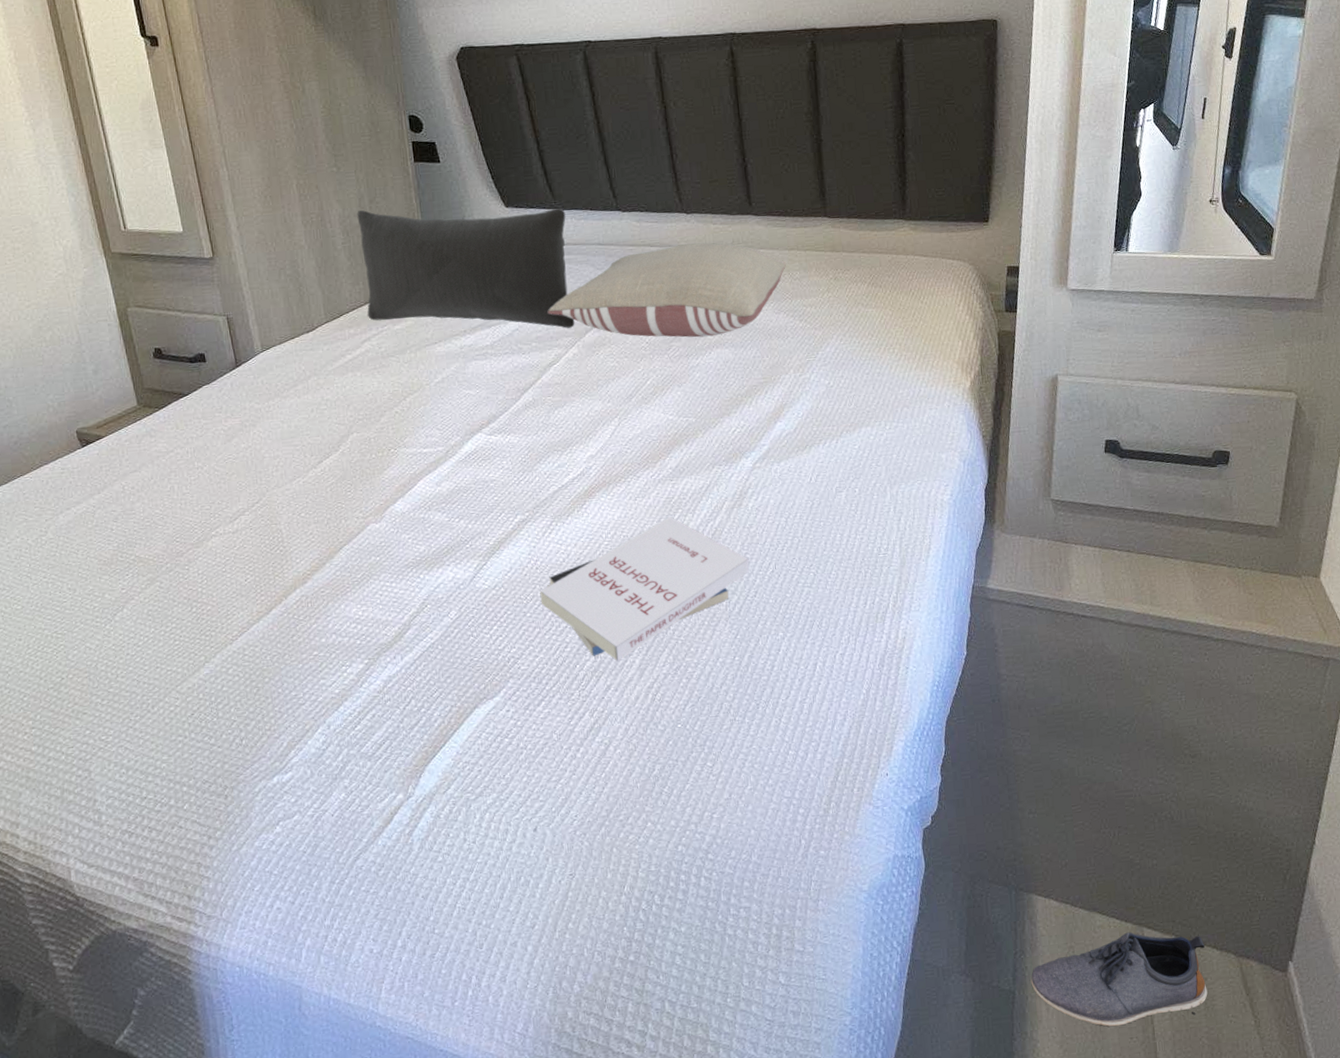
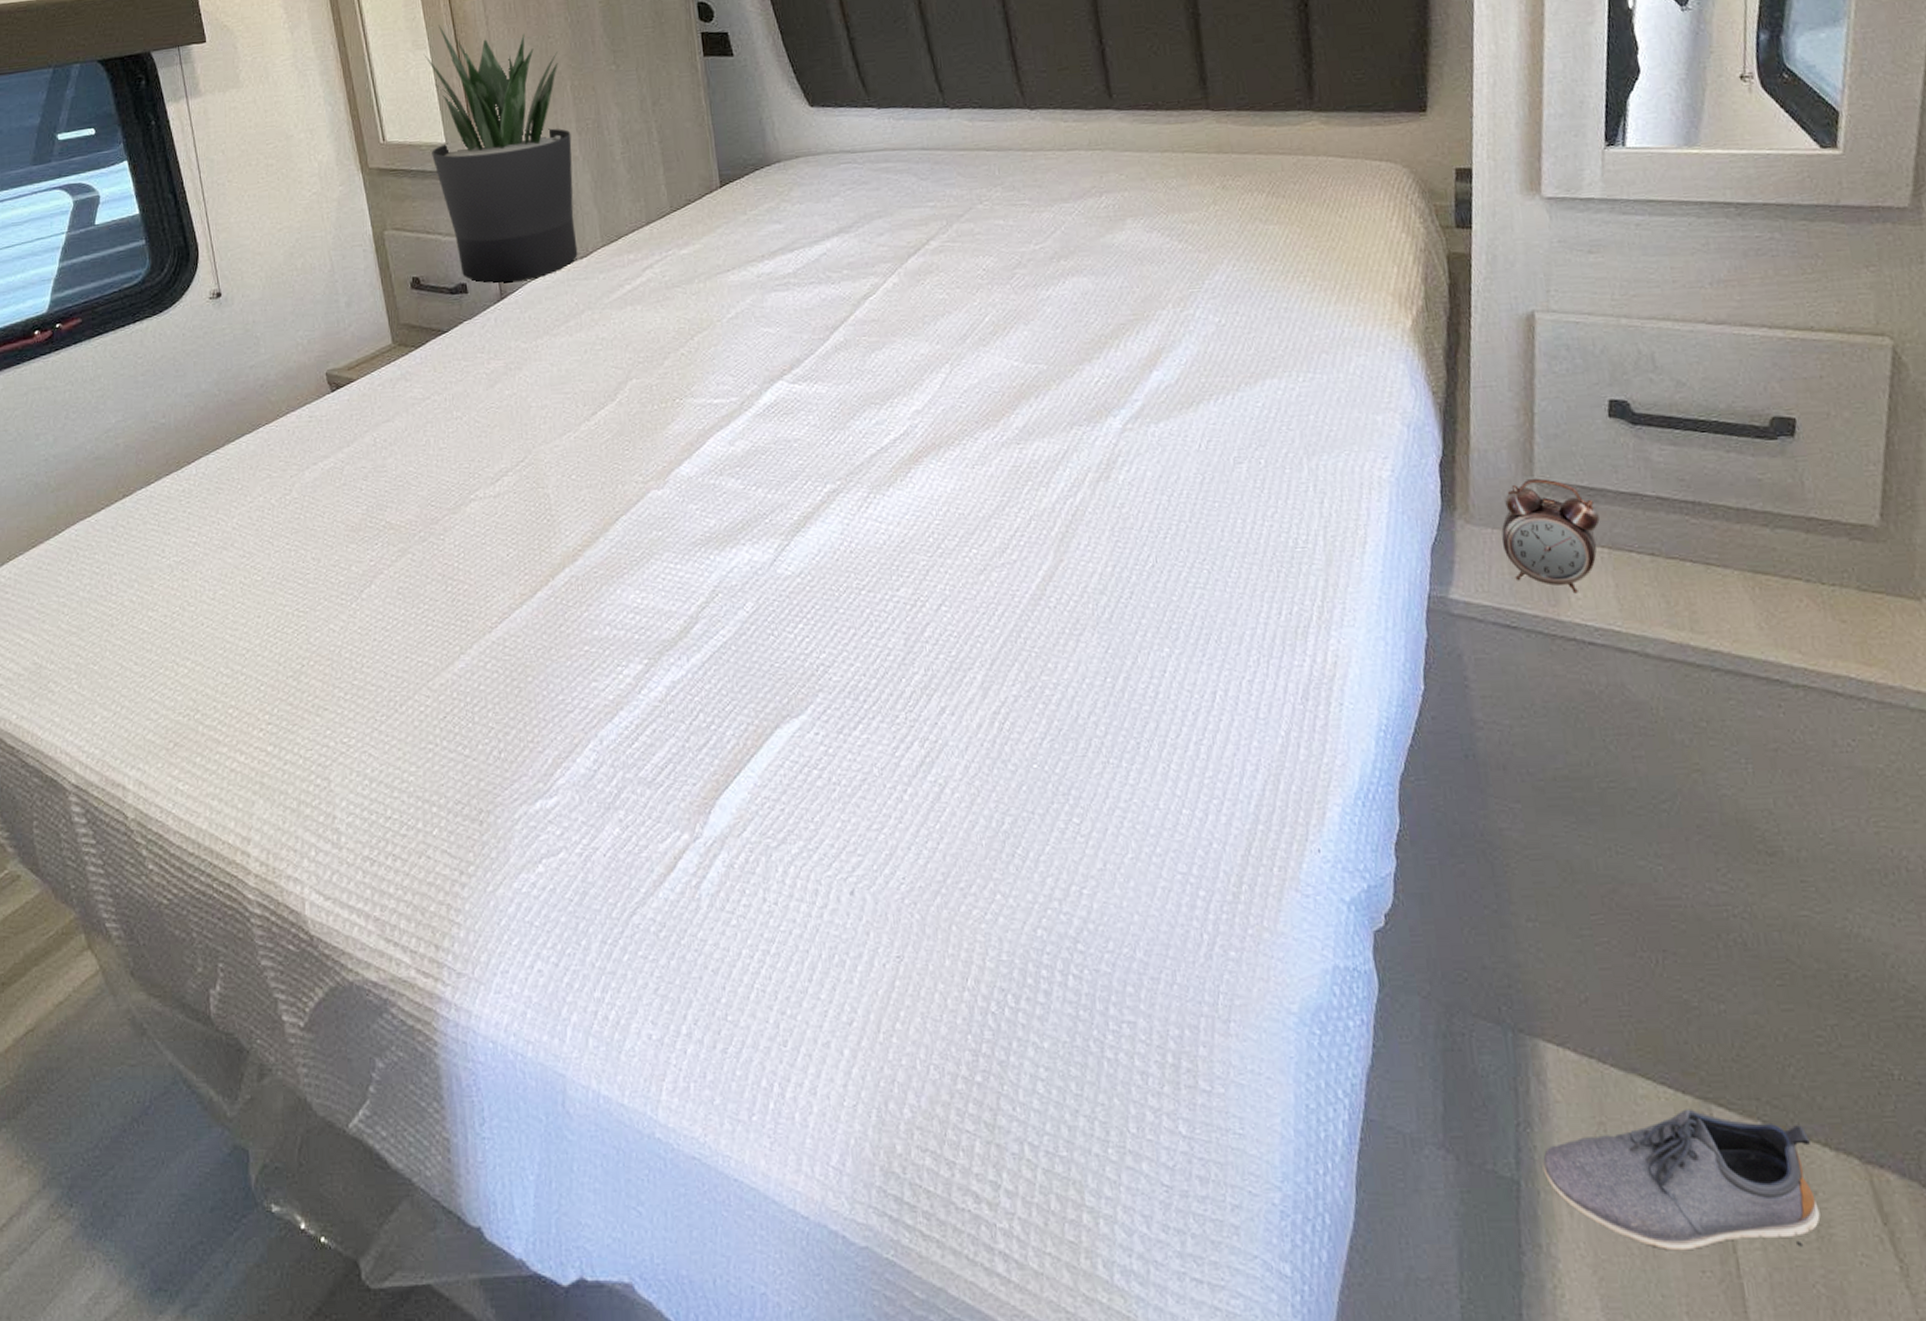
planter: none [160,127,305,354] -> present [423,25,578,284]
pillow: present [357,208,575,328] -> none [638,106,895,252]
books: present [540,517,750,661] -> none [855,491,1122,676]
pillow: present [547,242,787,338] -> none [861,144,1160,263]
alarm clock: none [1026,498,1094,581] -> present [1501,479,1600,594]

